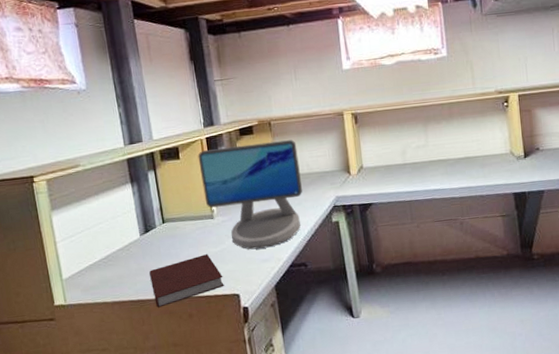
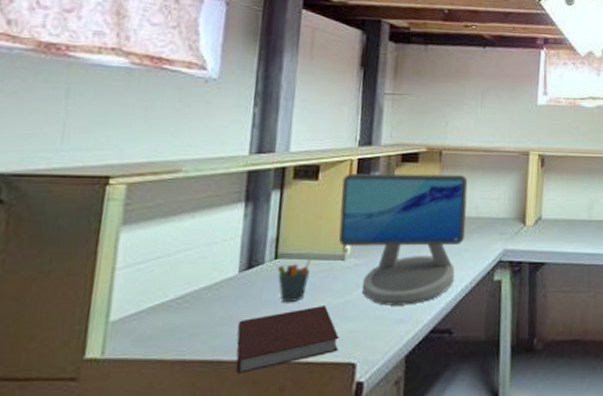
pen holder: none [166,217,191,255] -> present [277,255,312,303]

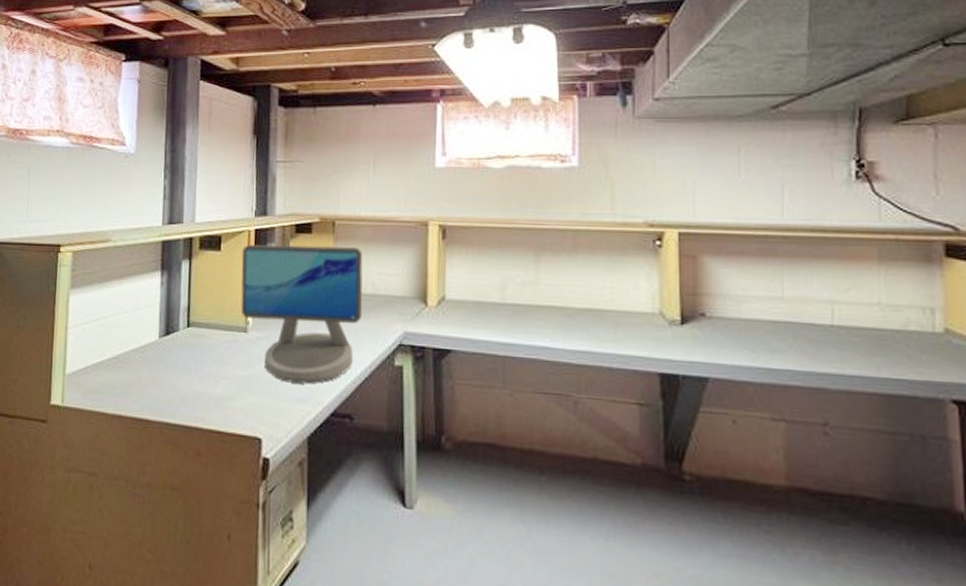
notebook: present [235,306,340,374] -> none [160,376,246,434]
pen holder: present [277,255,312,303] -> none [189,325,219,371]

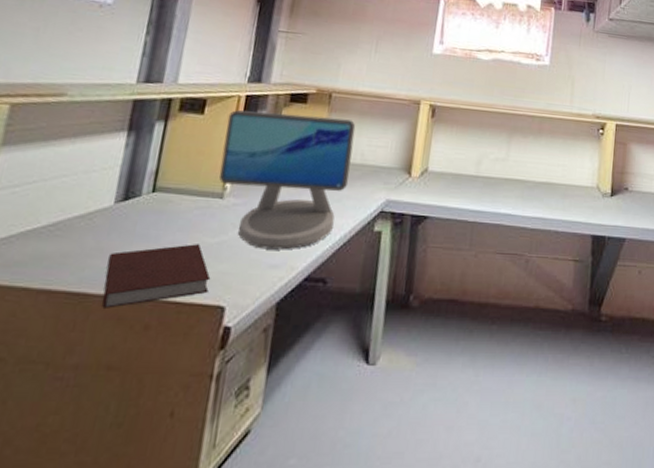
notebook: none [160,376,246,434] -> present [102,244,211,308]

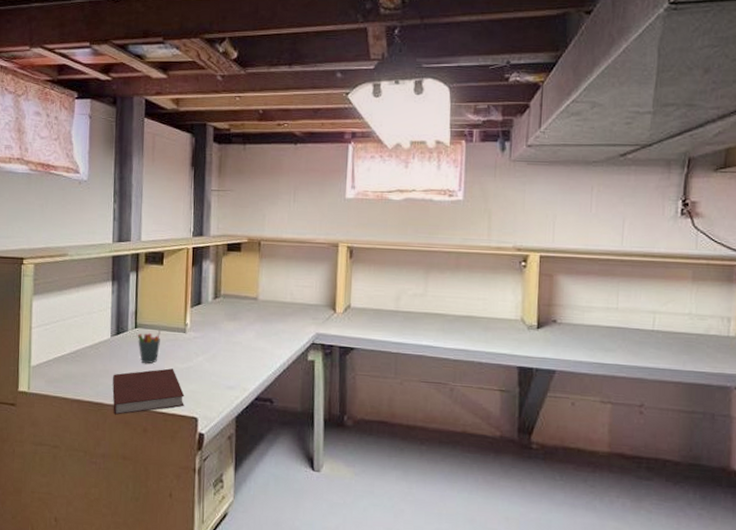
pen holder: none [153,190,191,239] -> present [137,327,162,364]
computer monitor: present [219,110,356,250] -> none [180,260,284,375]

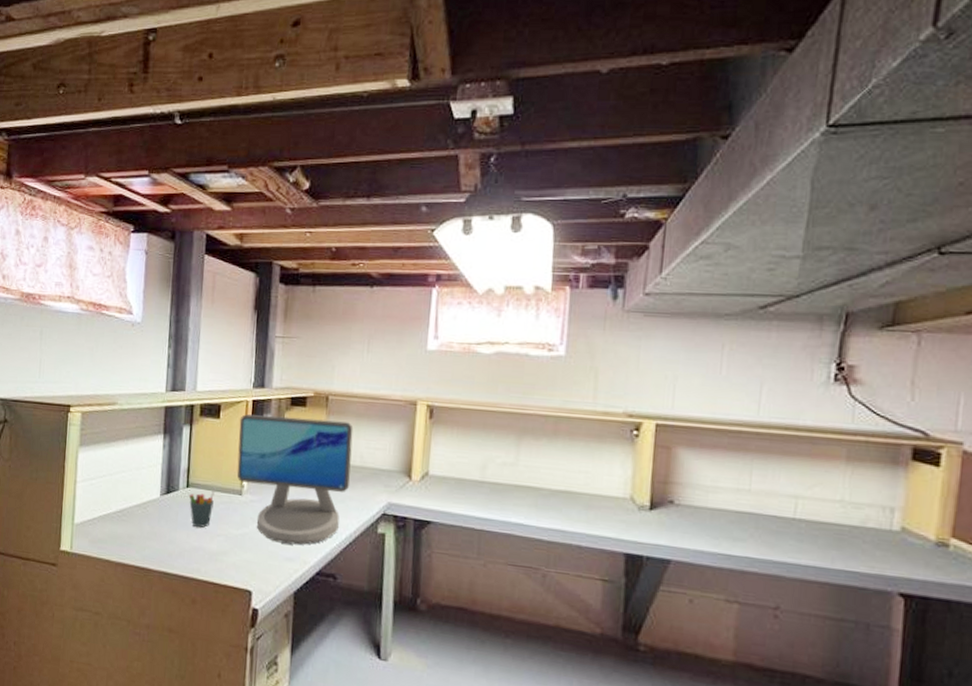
notebook: present [112,368,185,415] -> none [160,534,238,583]
computer monitor: none [180,260,284,375] -> present [237,414,354,545]

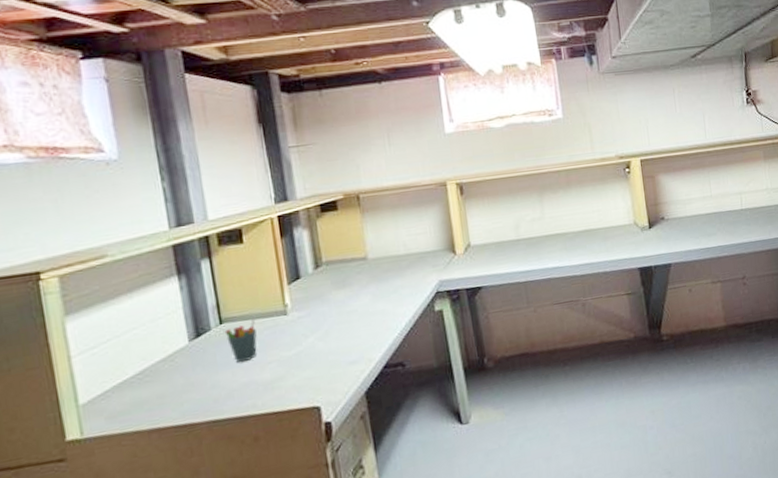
computer monitor: present [237,414,354,545] -> none [267,215,399,351]

